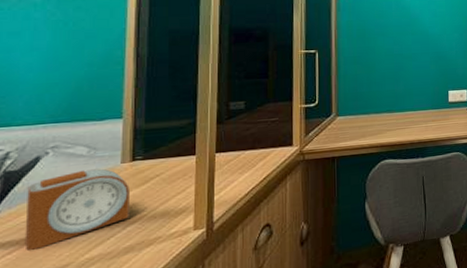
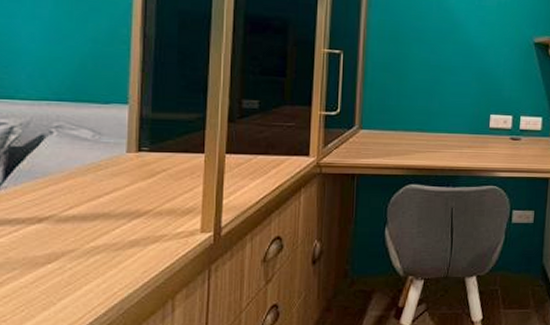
alarm clock: present [24,168,129,251] -> none [30,155,135,230]

